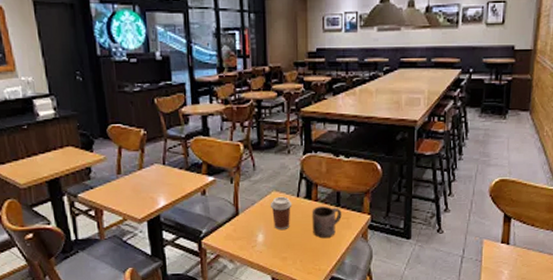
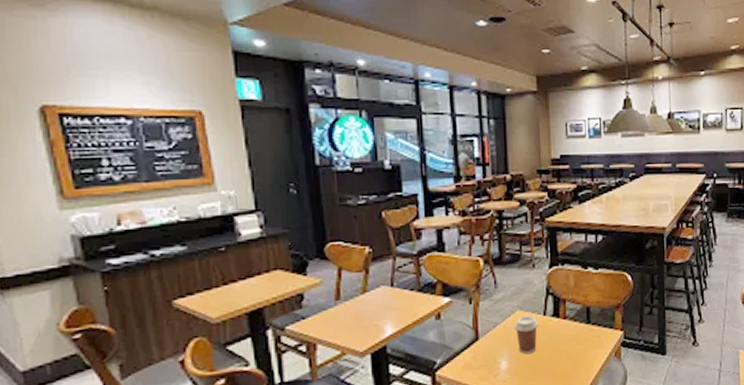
mug: present [311,206,342,239] -> none [560,324,593,361]

